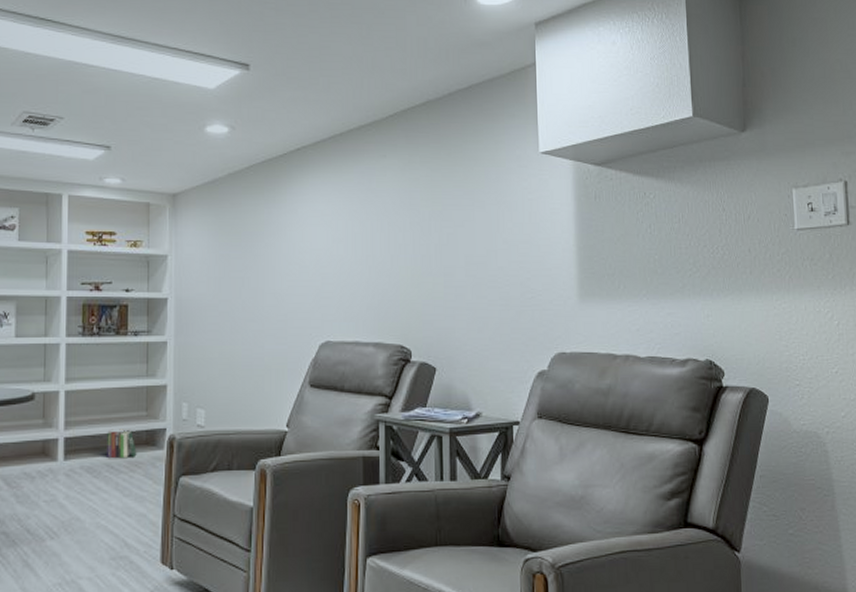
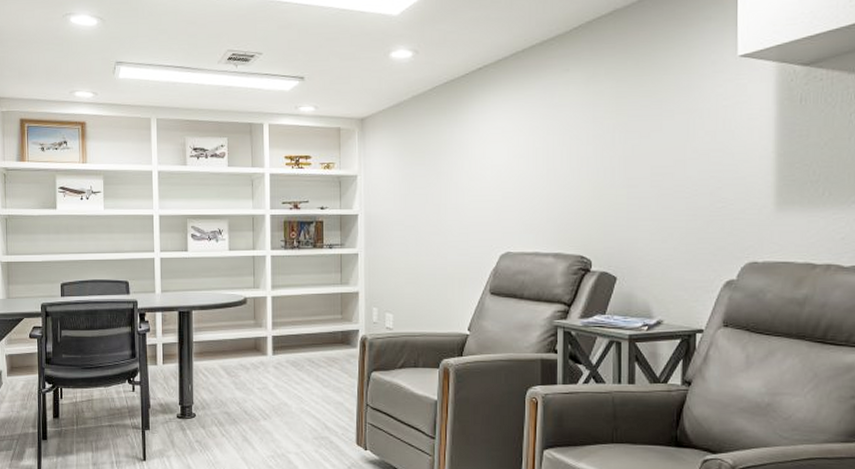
books: present [107,429,137,459] -> none [308,329,334,355]

